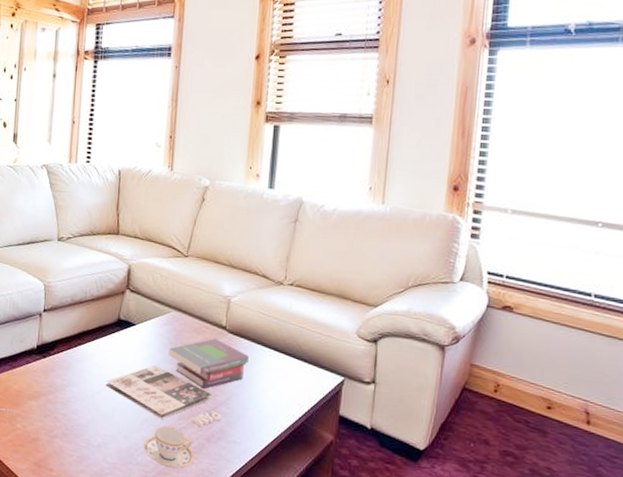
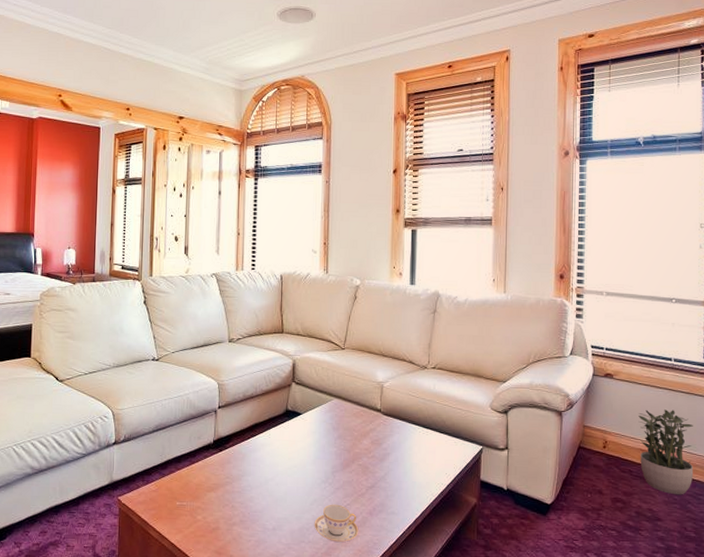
magazine: present [106,365,222,428] -> none [277,449,382,503]
books: present [169,338,249,389] -> none [332,421,401,467]
potted plant: none [540,352,613,455] -> present [638,409,694,494]

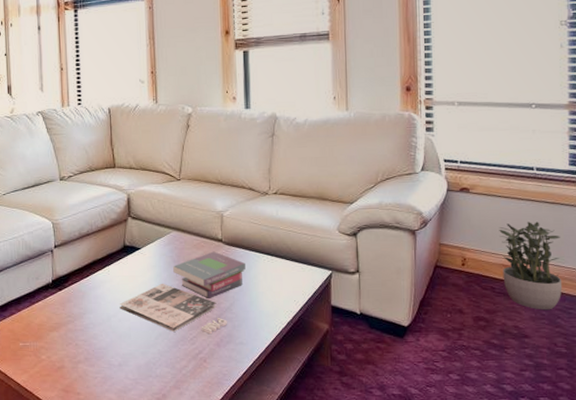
magazine: none [277,449,382,503] -> present [119,283,228,335]
teacup: present [314,504,359,543] -> none [160,337,207,376]
books: none [332,421,401,467] -> present [173,251,246,298]

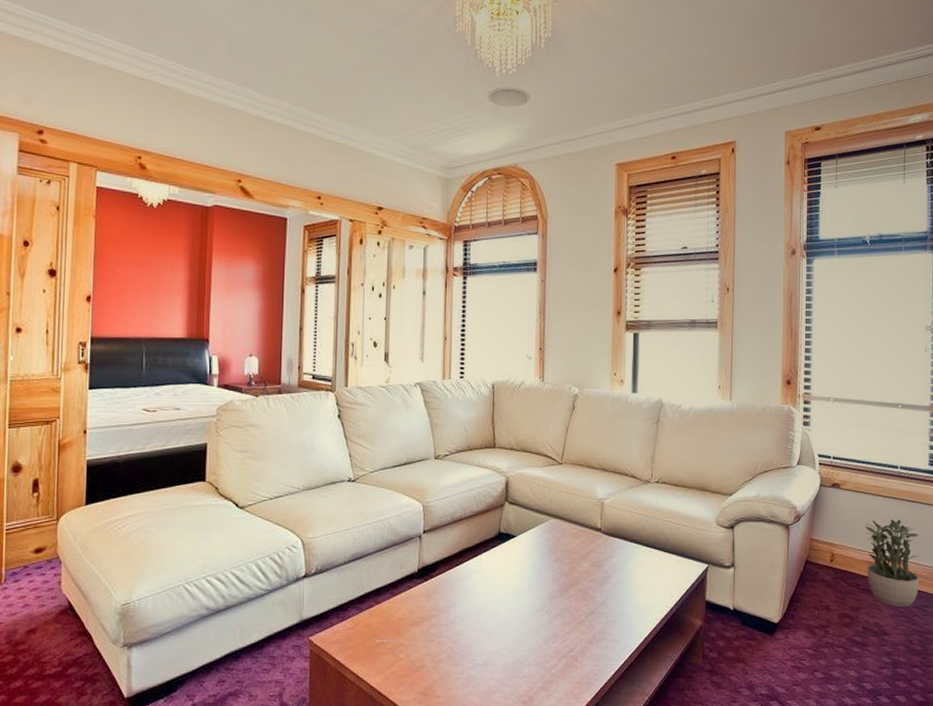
magazine: present [119,283,228,335] -> none [489,574,602,631]
books: present [173,251,246,298] -> none [549,541,623,592]

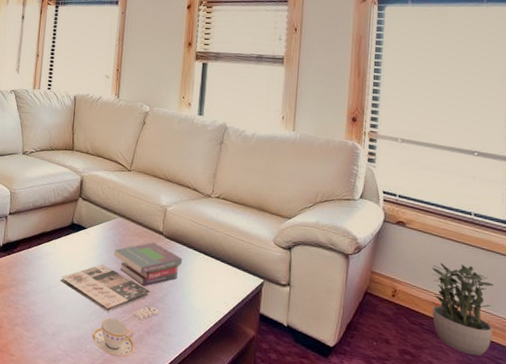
magazine: none [489,574,602,631] -> present [60,264,160,321]
teacup: none [529,634,578,676] -> present [92,318,135,357]
books: none [549,541,623,592] -> present [114,242,182,286]

